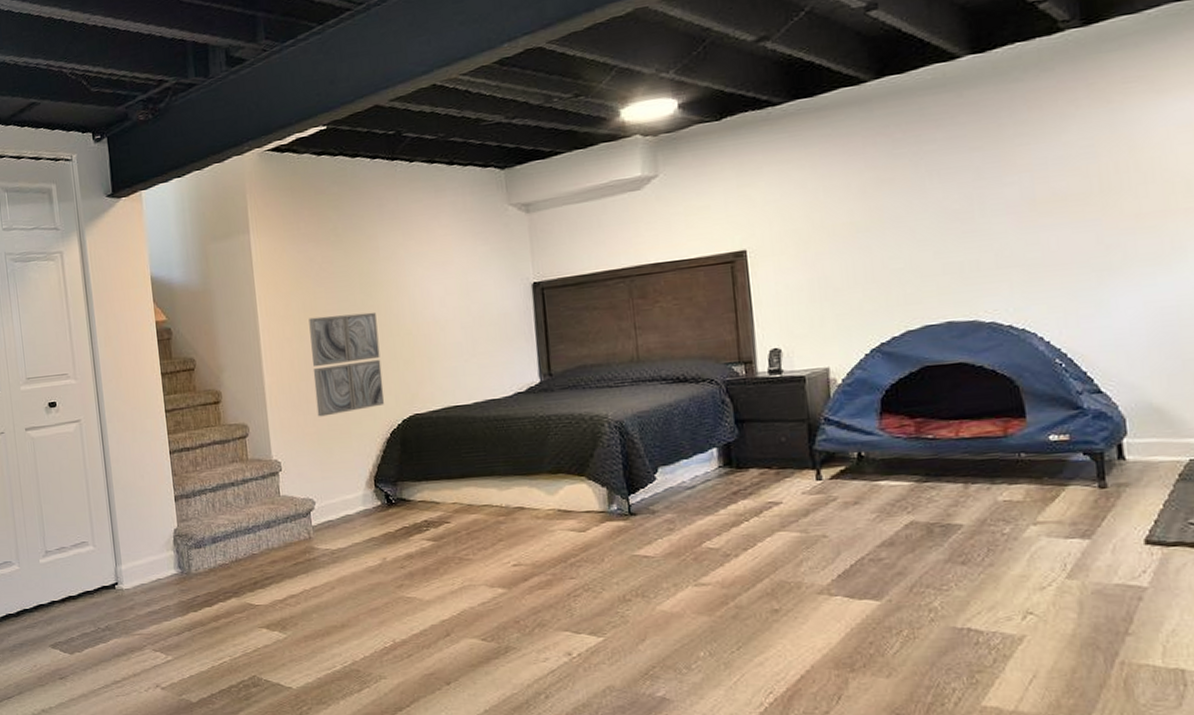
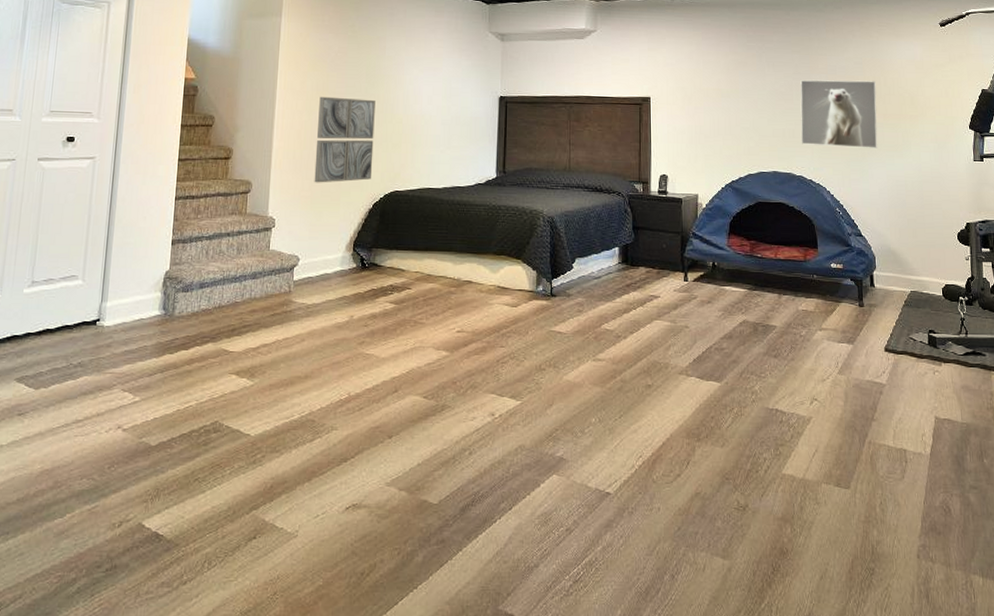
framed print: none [986,167,1126,279] -> present [800,80,878,148]

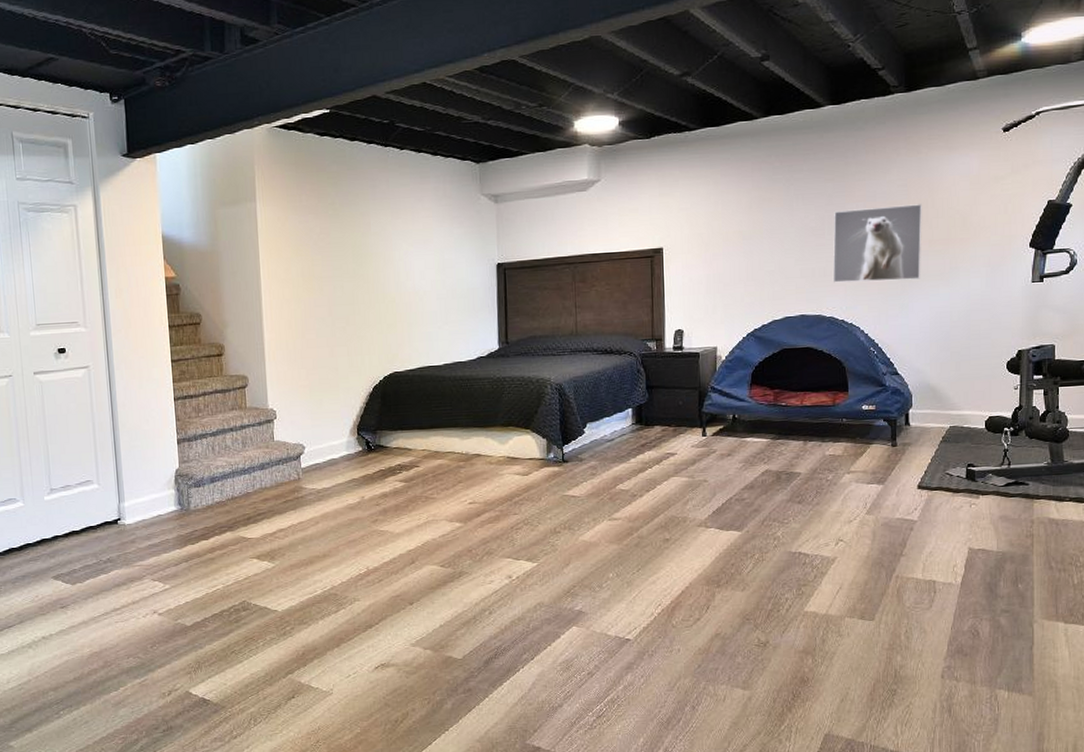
wall art: present [314,96,375,183] -> none [306,280,369,372]

